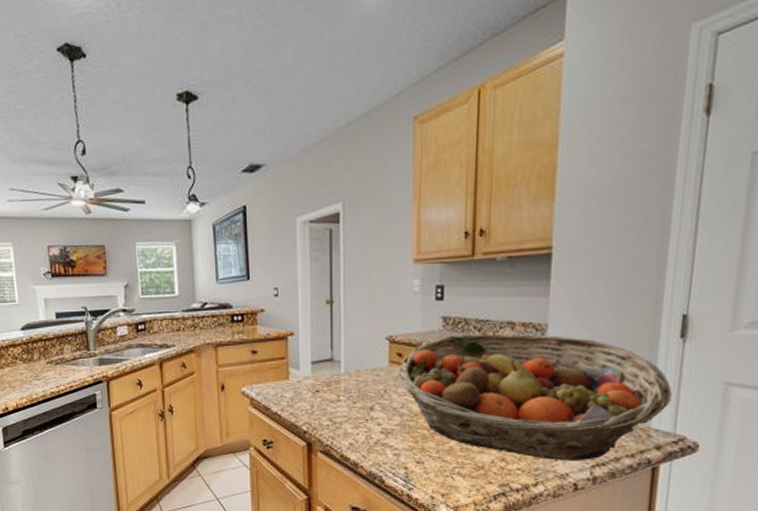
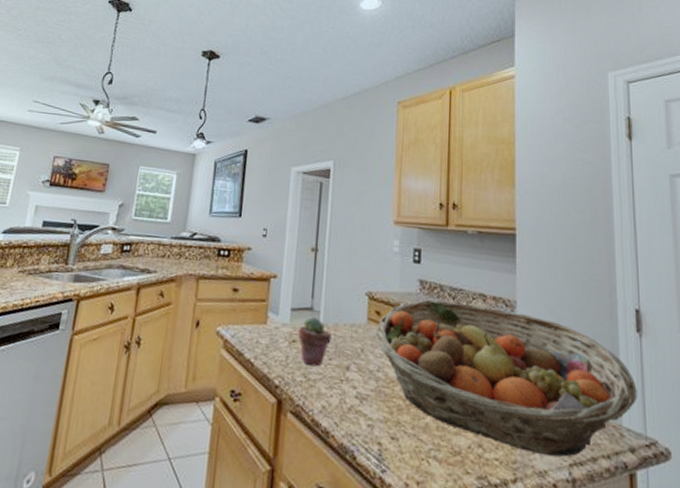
potted succulent: none [321,366,354,411] -> present [298,316,332,367]

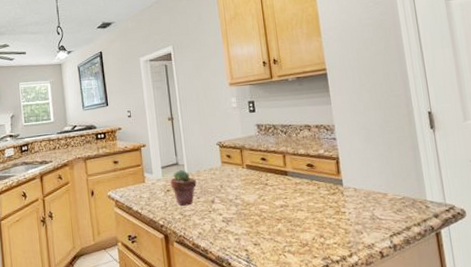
fruit basket: present [375,299,637,457] -> none [229,133,436,233]

